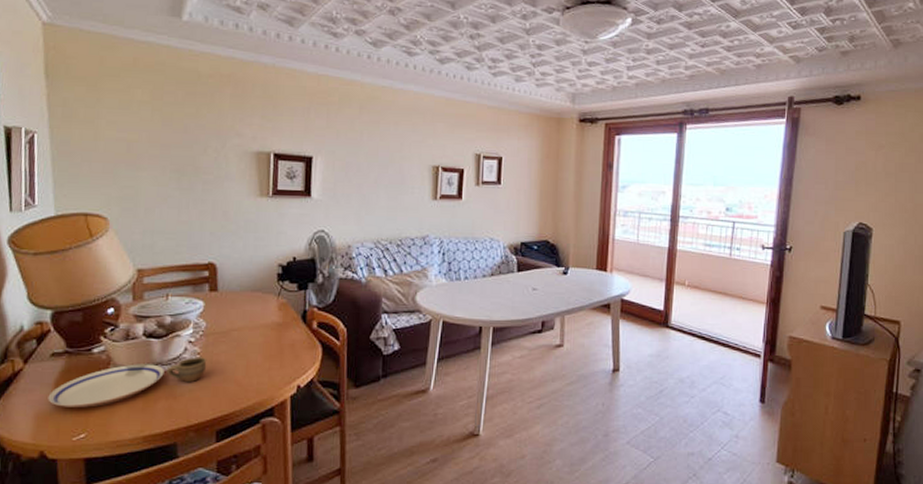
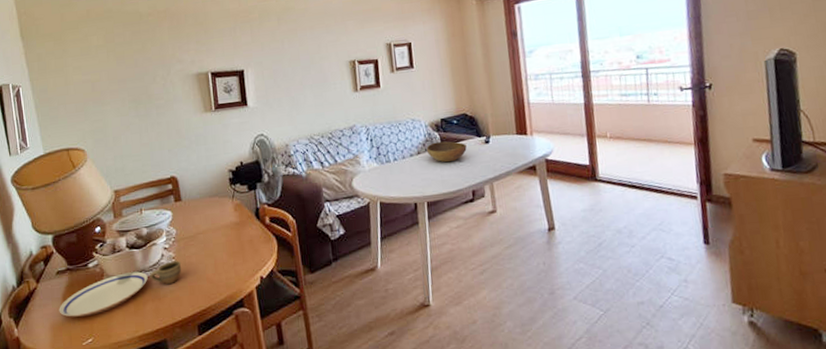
bowl: none [501,266,543,289] -> present [426,141,467,163]

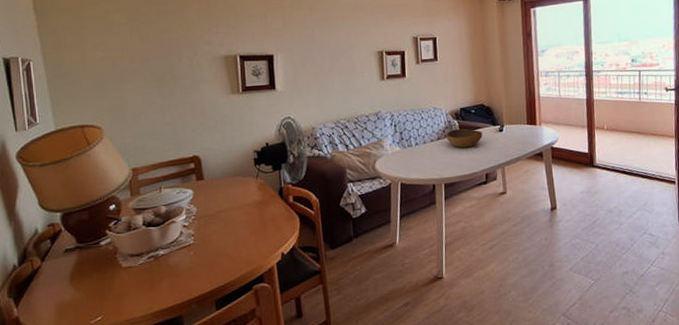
plate: present [59,271,148,318] -> none [65,249,165,296]
cup: present [150,260,182,285] -> none [167,238,201,262]

